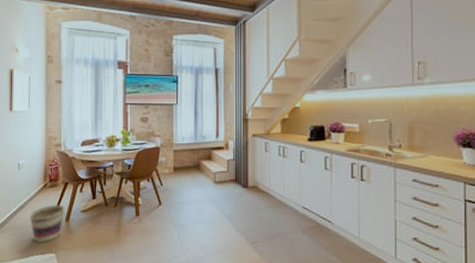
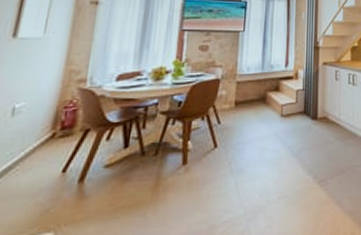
basket: present [29,205,65,244] -> none [18,161,80,221]

